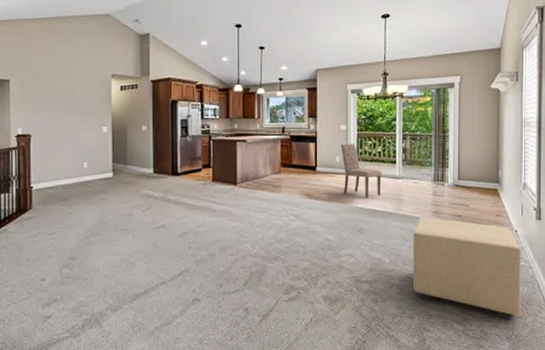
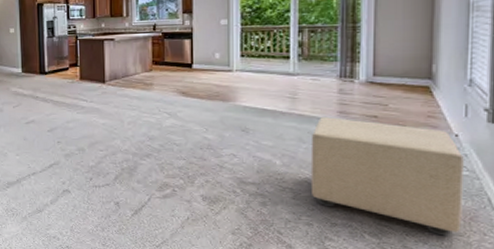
dining chair: present [340,143,382,199] -> none [220,38,272,97]

